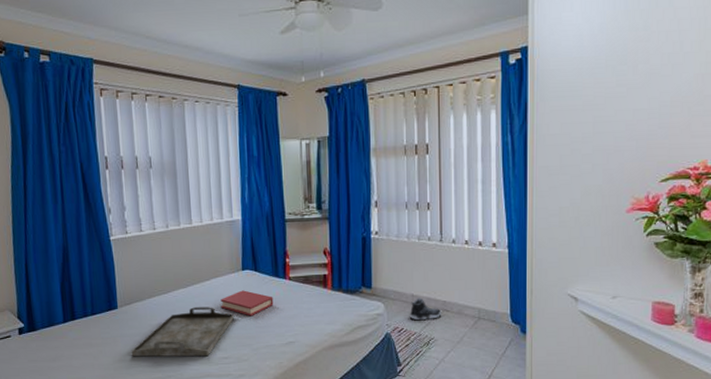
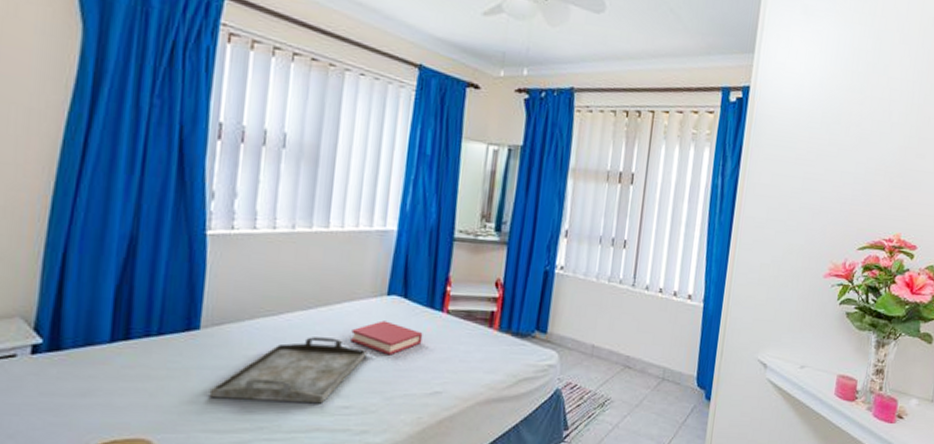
sneaker: present [409,298,442,321] -> none [586,349,624,377]

